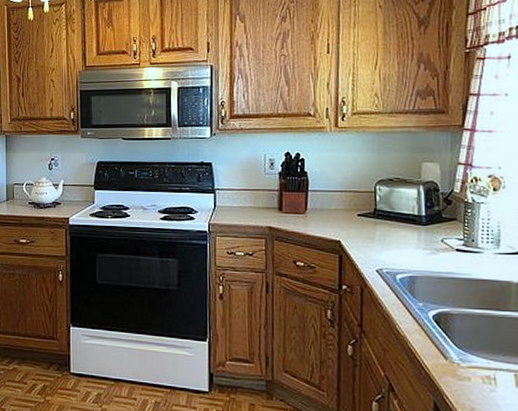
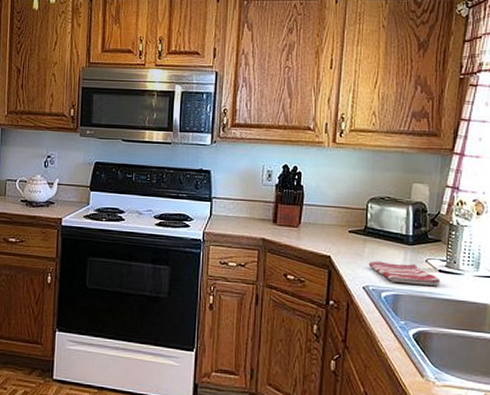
dish towel: none [380,243,459,265] -> present [368,261,441,286]

